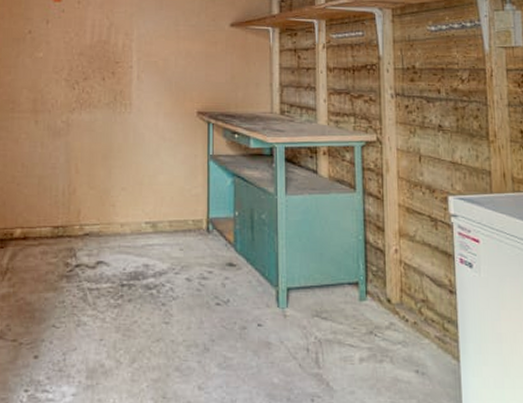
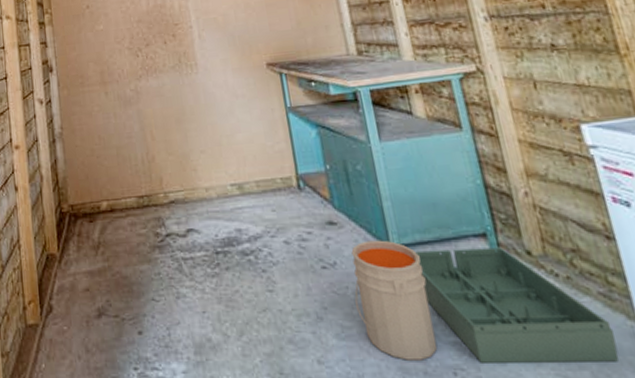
bucket: none [240,282,303,388] -> present [351,240,438,360]
plastic crate: none [298,294,441,393] -> present [415,247,619,363]

